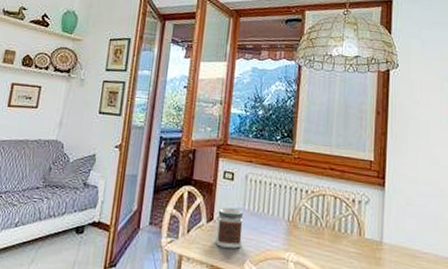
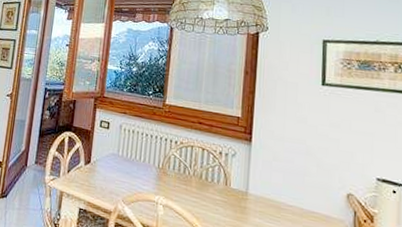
jar: present [215,207,244,249] -> none [92,152,118,189]

